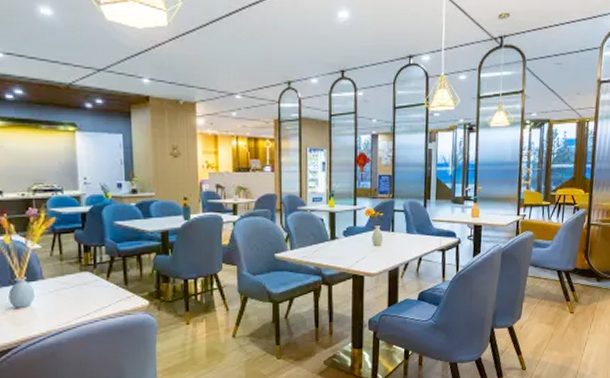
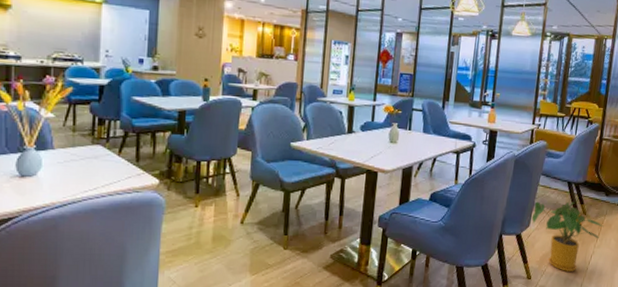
house plant: none [522,290,597,360] -> present [531,201,604,272]

